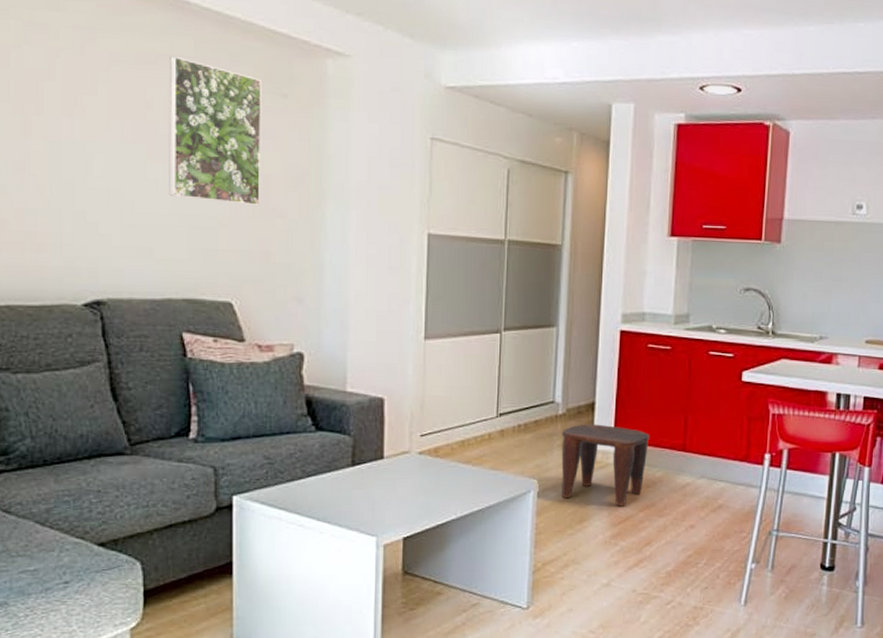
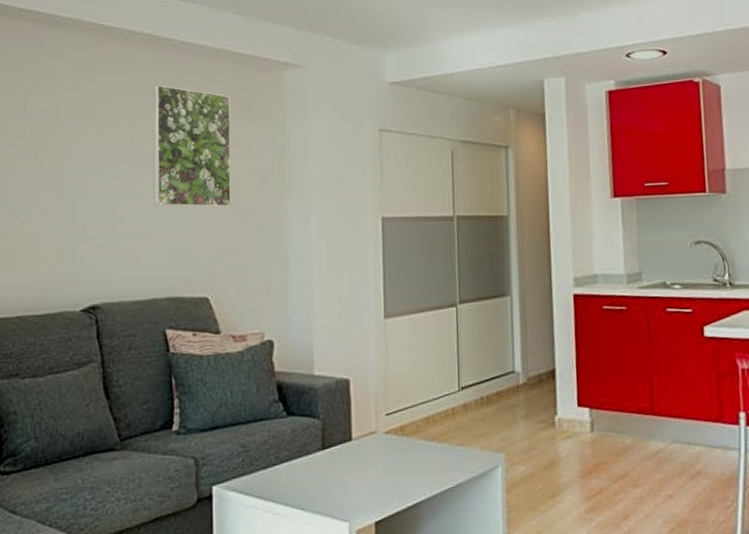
stool: present [561,424,650,506] -> none [525,391,615,478]

